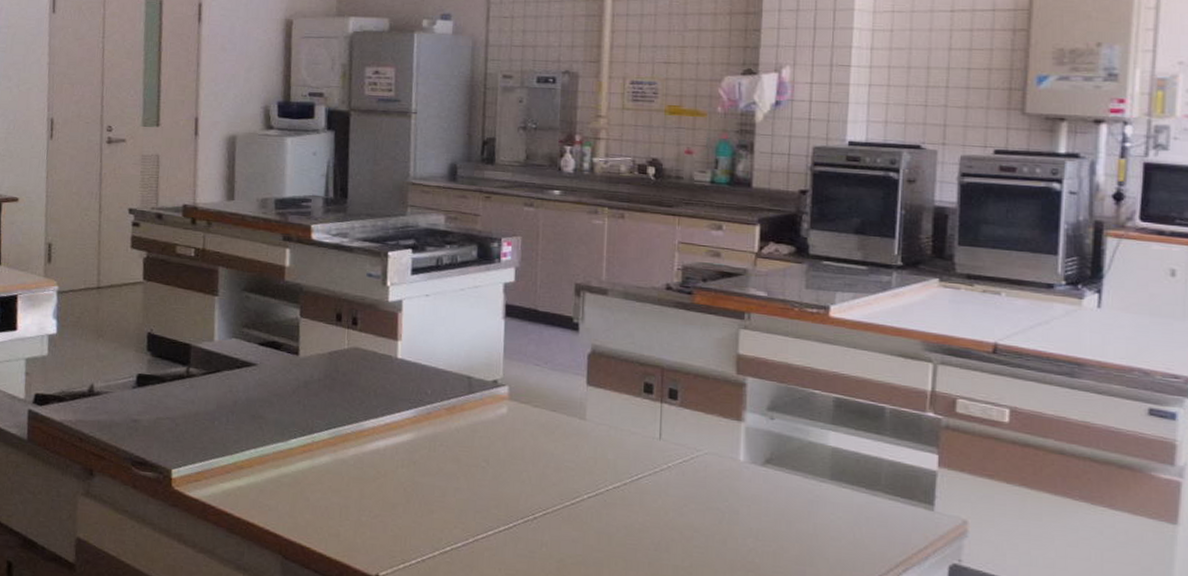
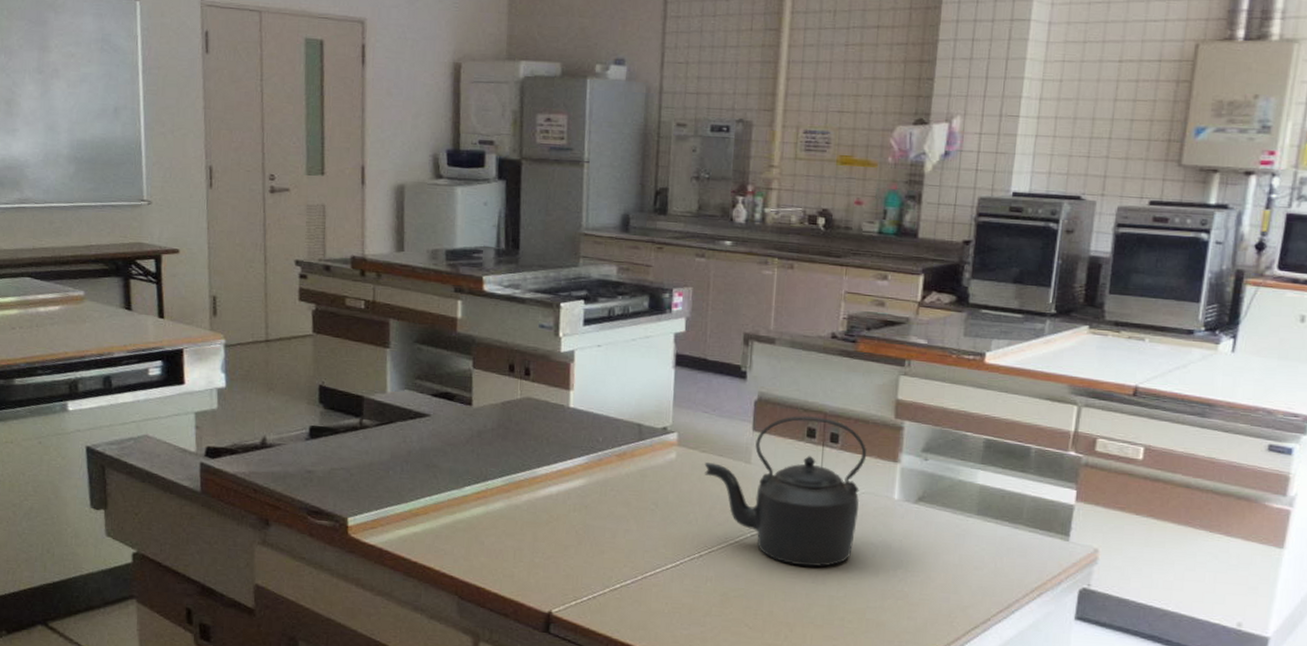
kettle: none [537,369,709,533] -> present [704,415,867,567]

